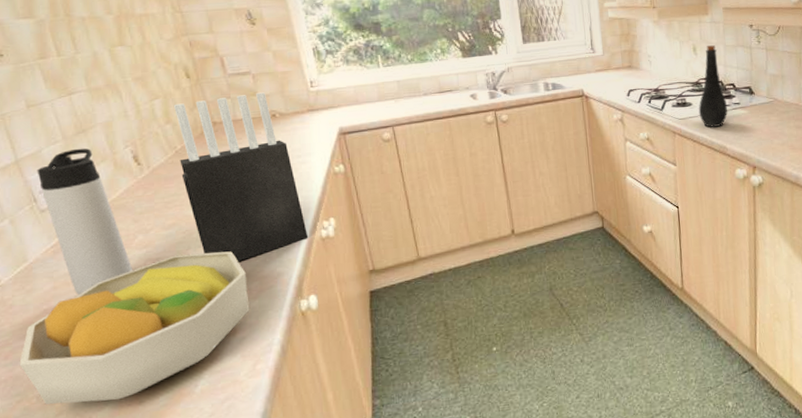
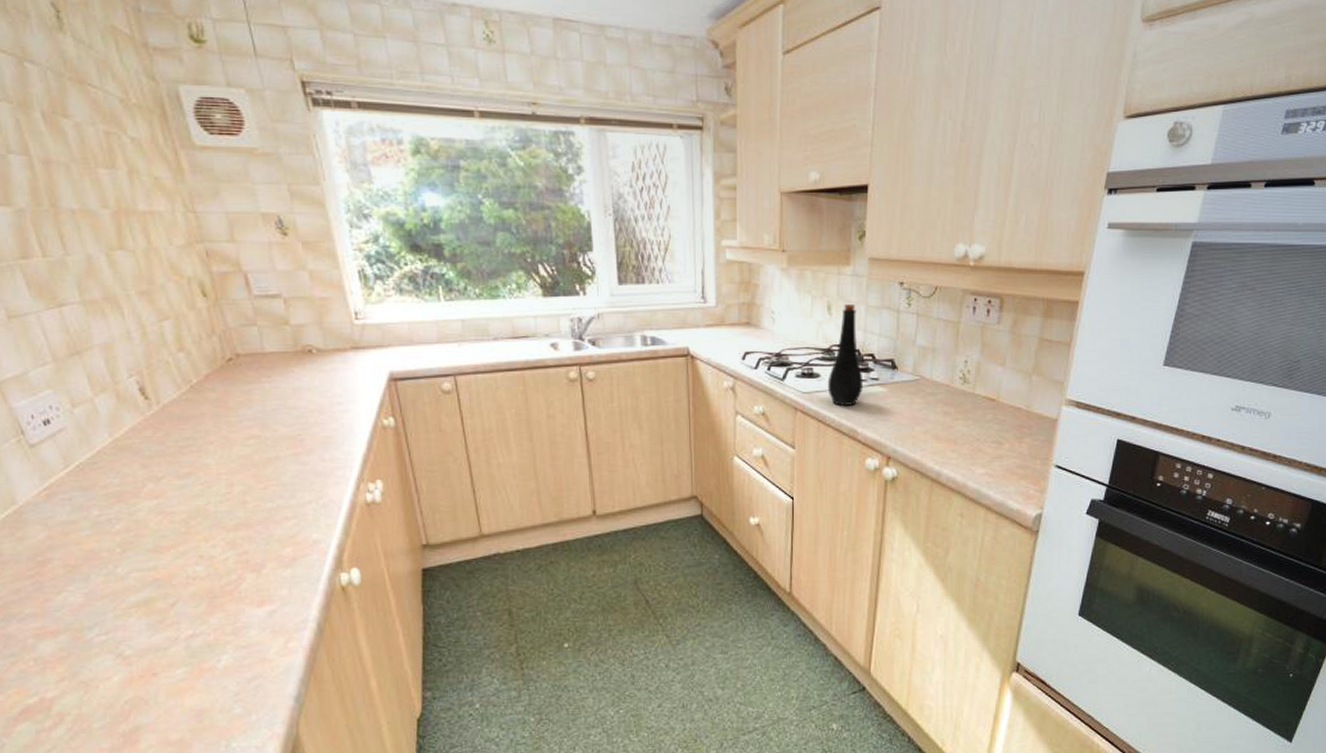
fruit bowl: present [19,251,250,405] -> none [12,509,281,670]
thermos bottle: present [37,148,133,295] -> none [23,373,143,548]
knife block: present [173,92,309,261] -> none [187,321,351,523]

